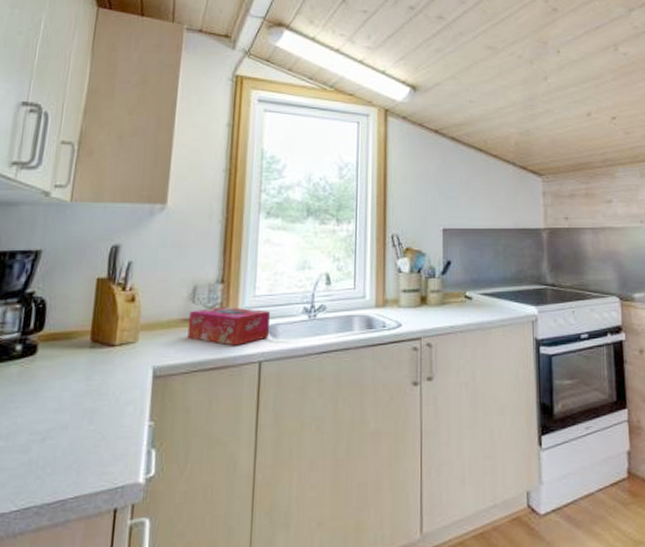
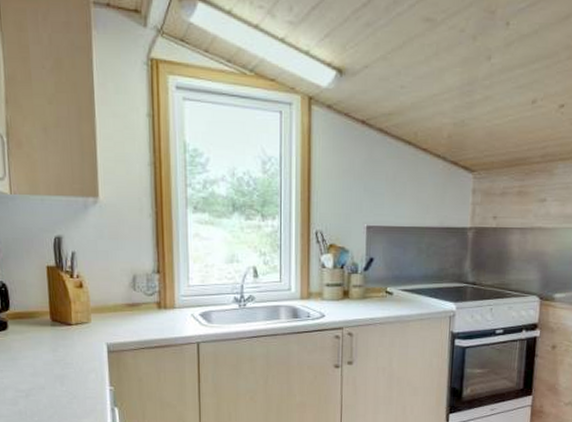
tissue box: present [187,306,271,346] -> none [132,294,205,329]

